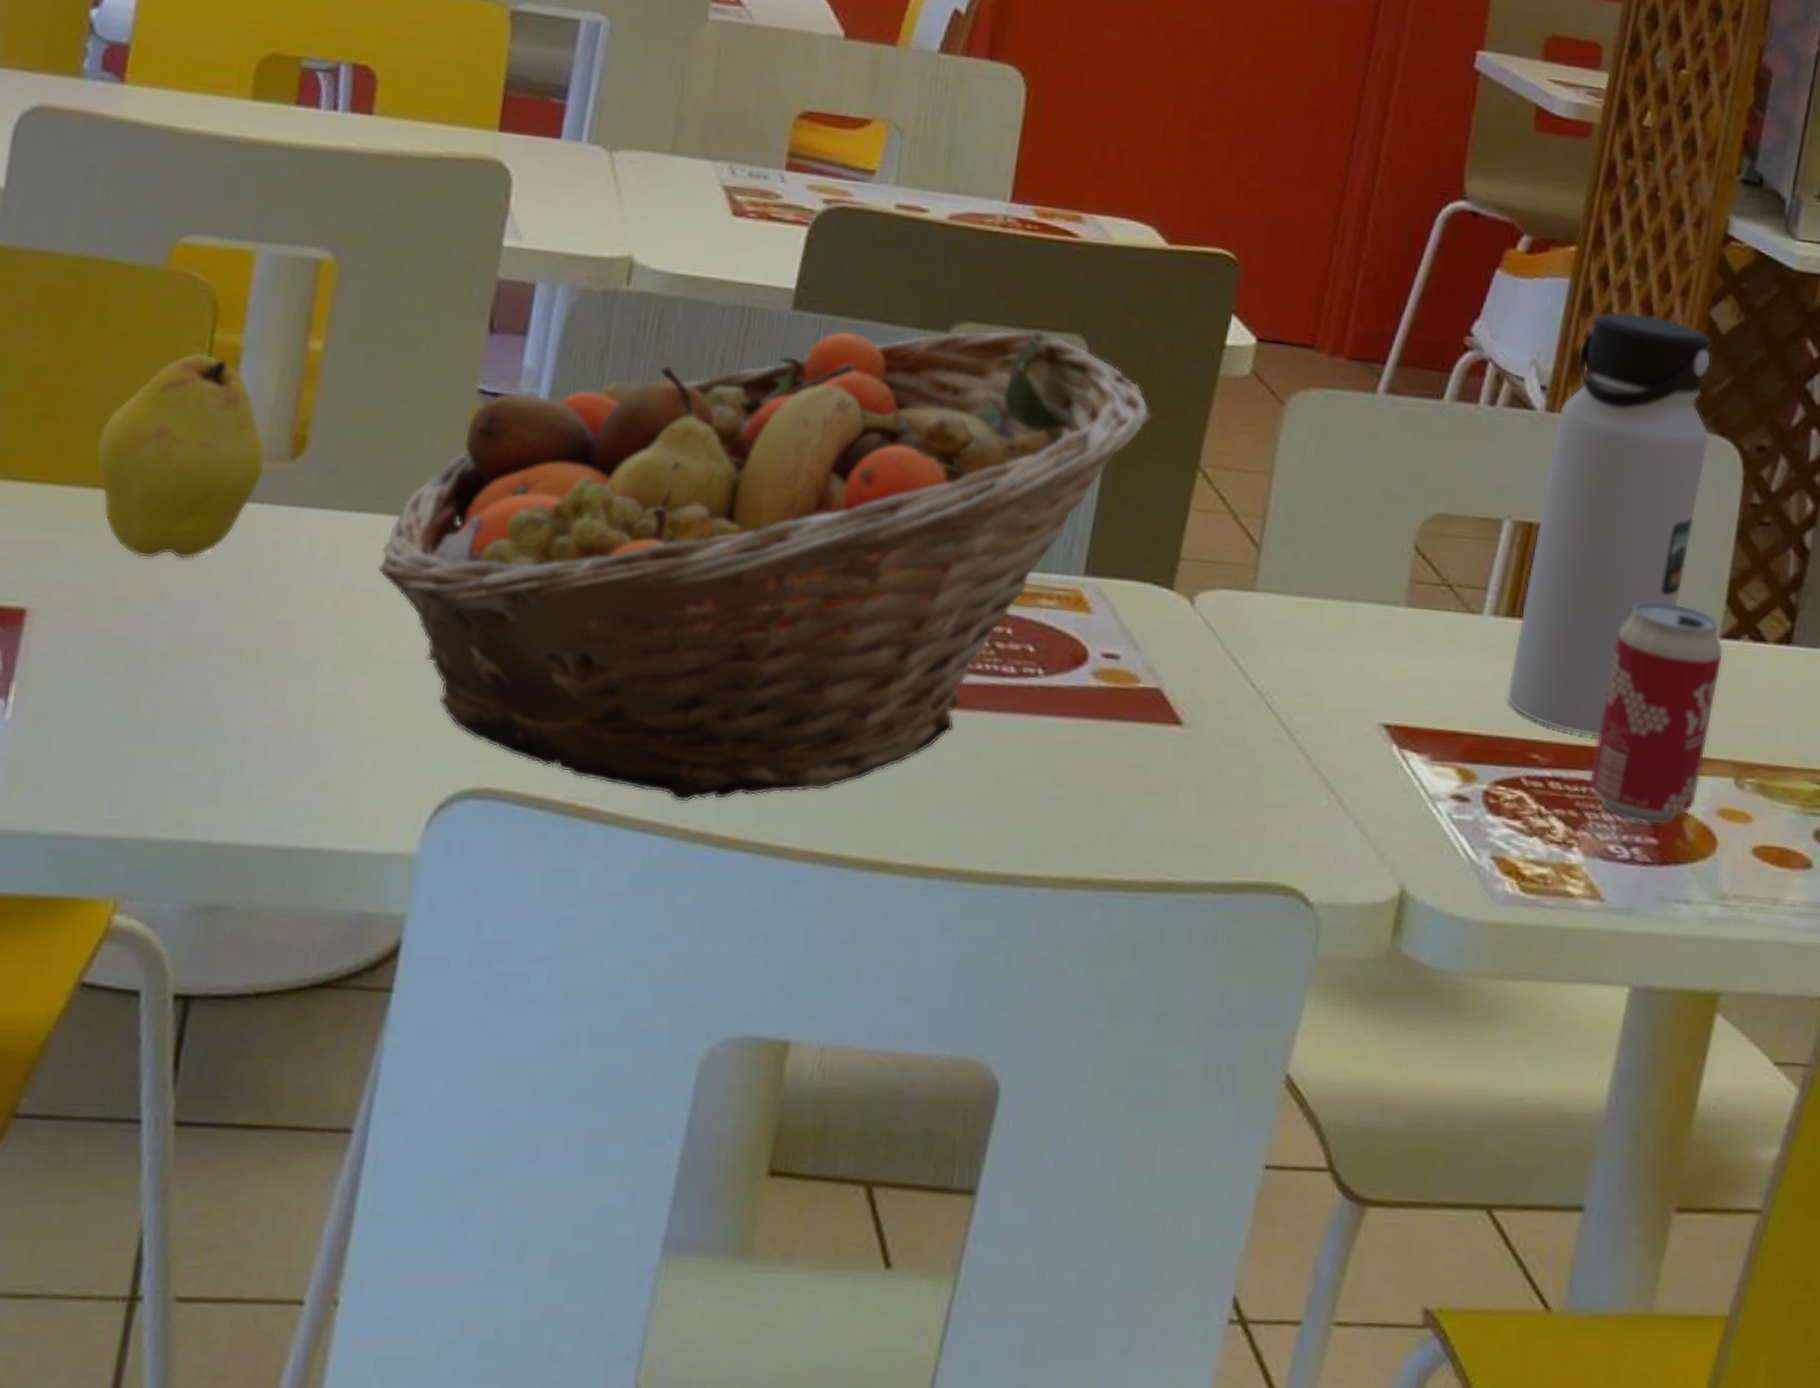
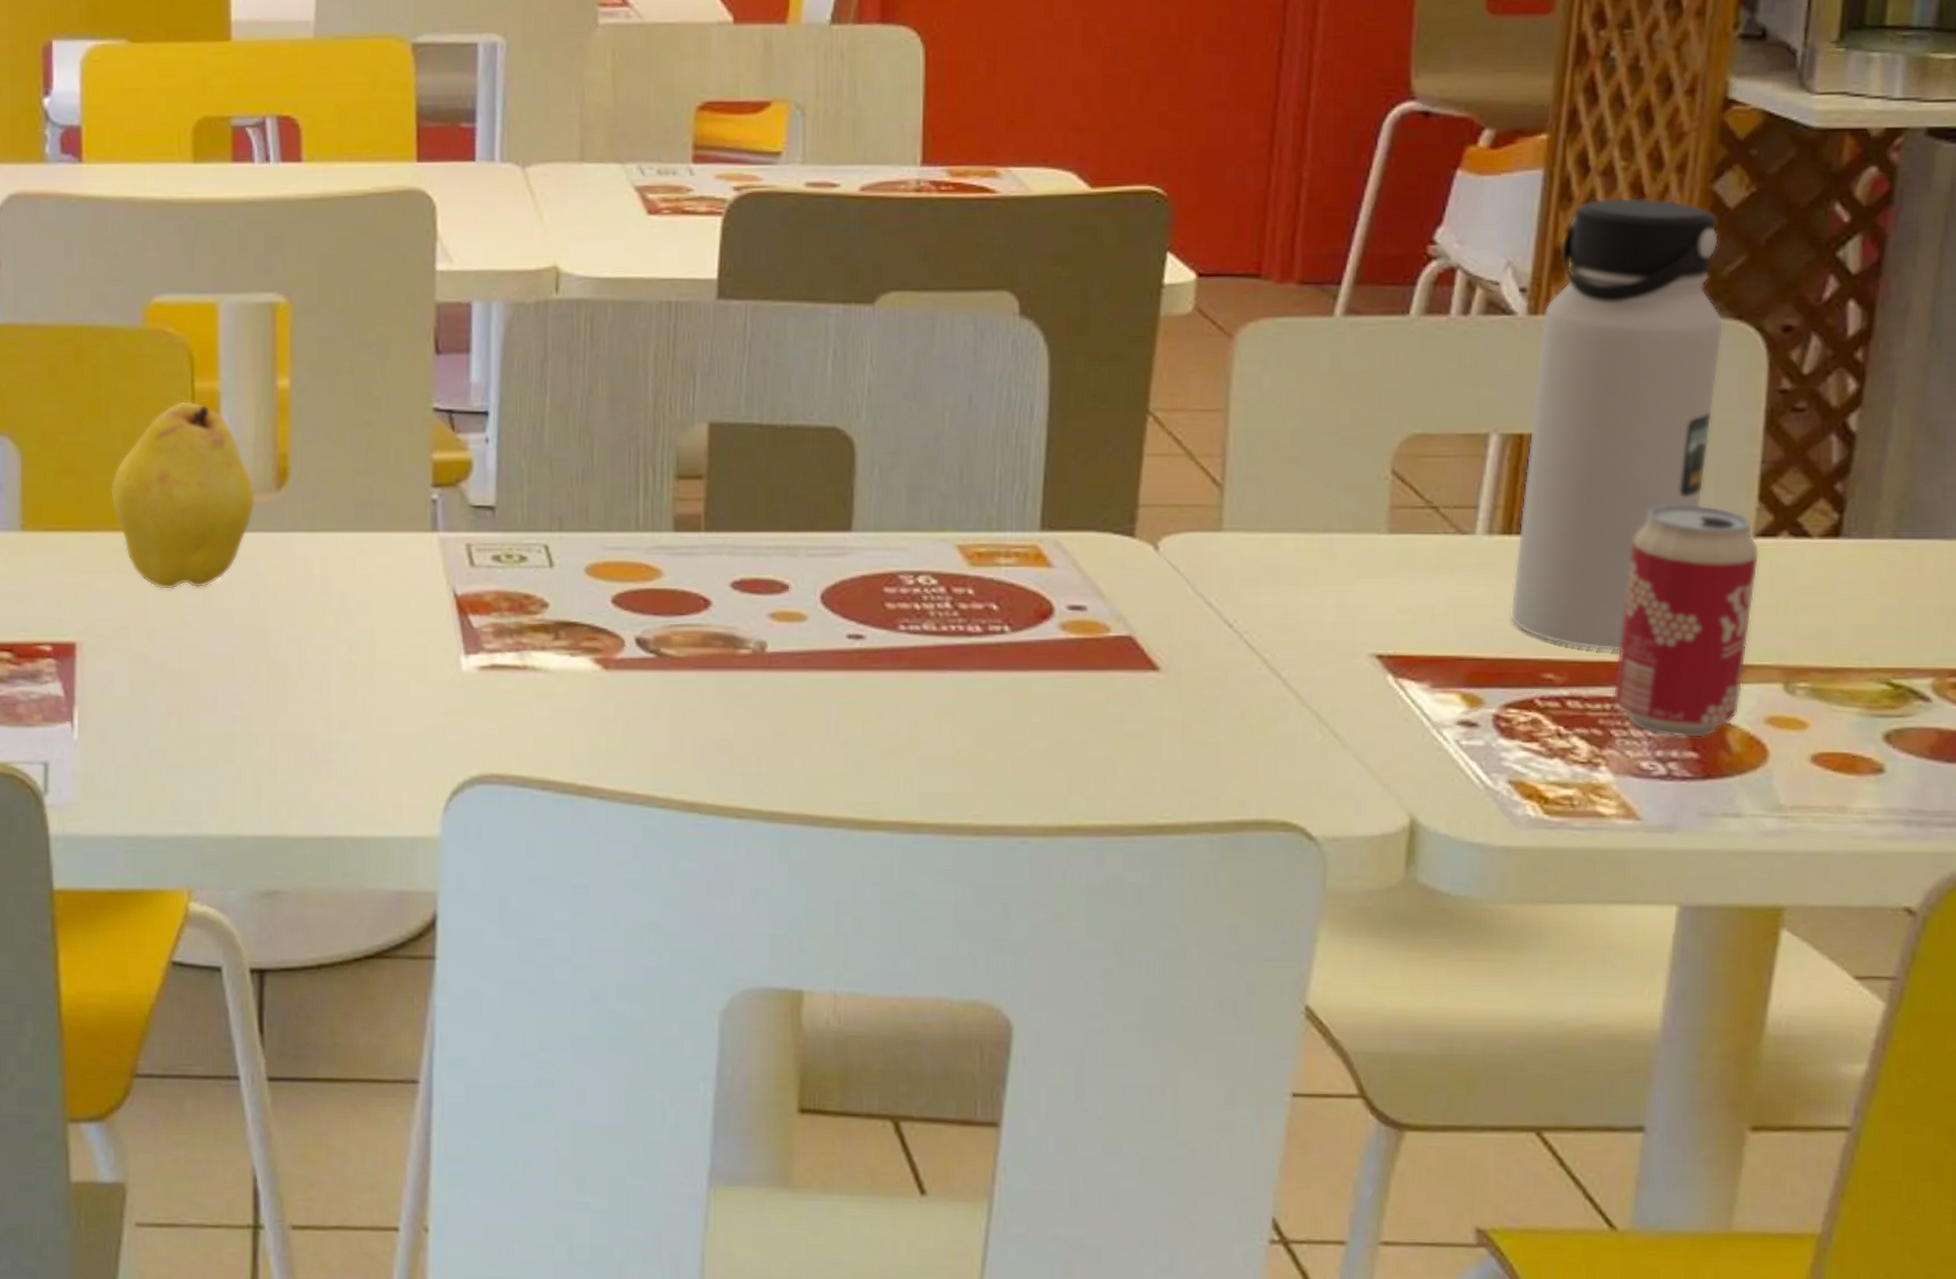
fruit basket: present [378,330,1153,802] -> none [368,291,1094,775]

